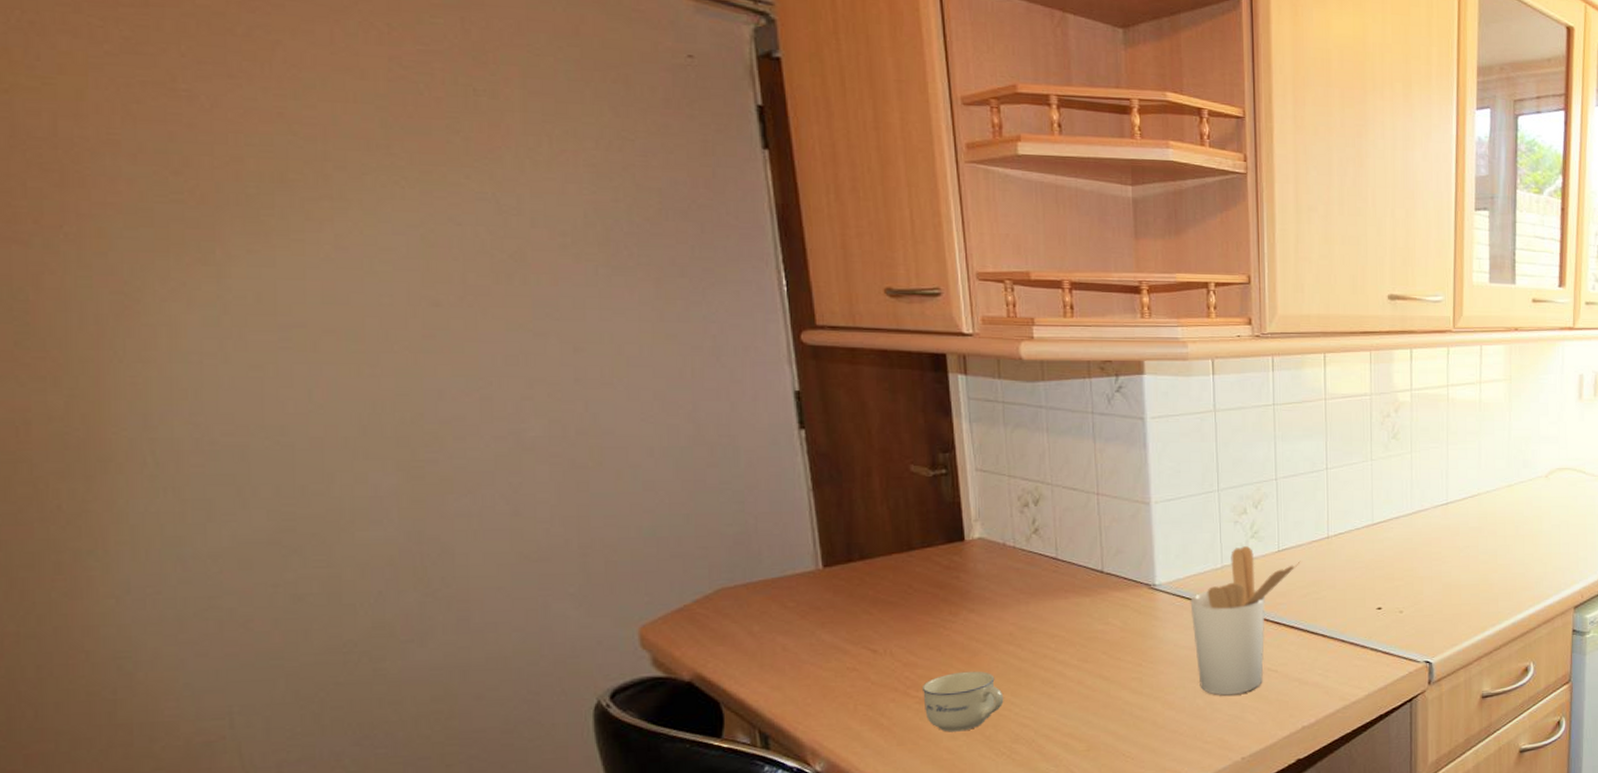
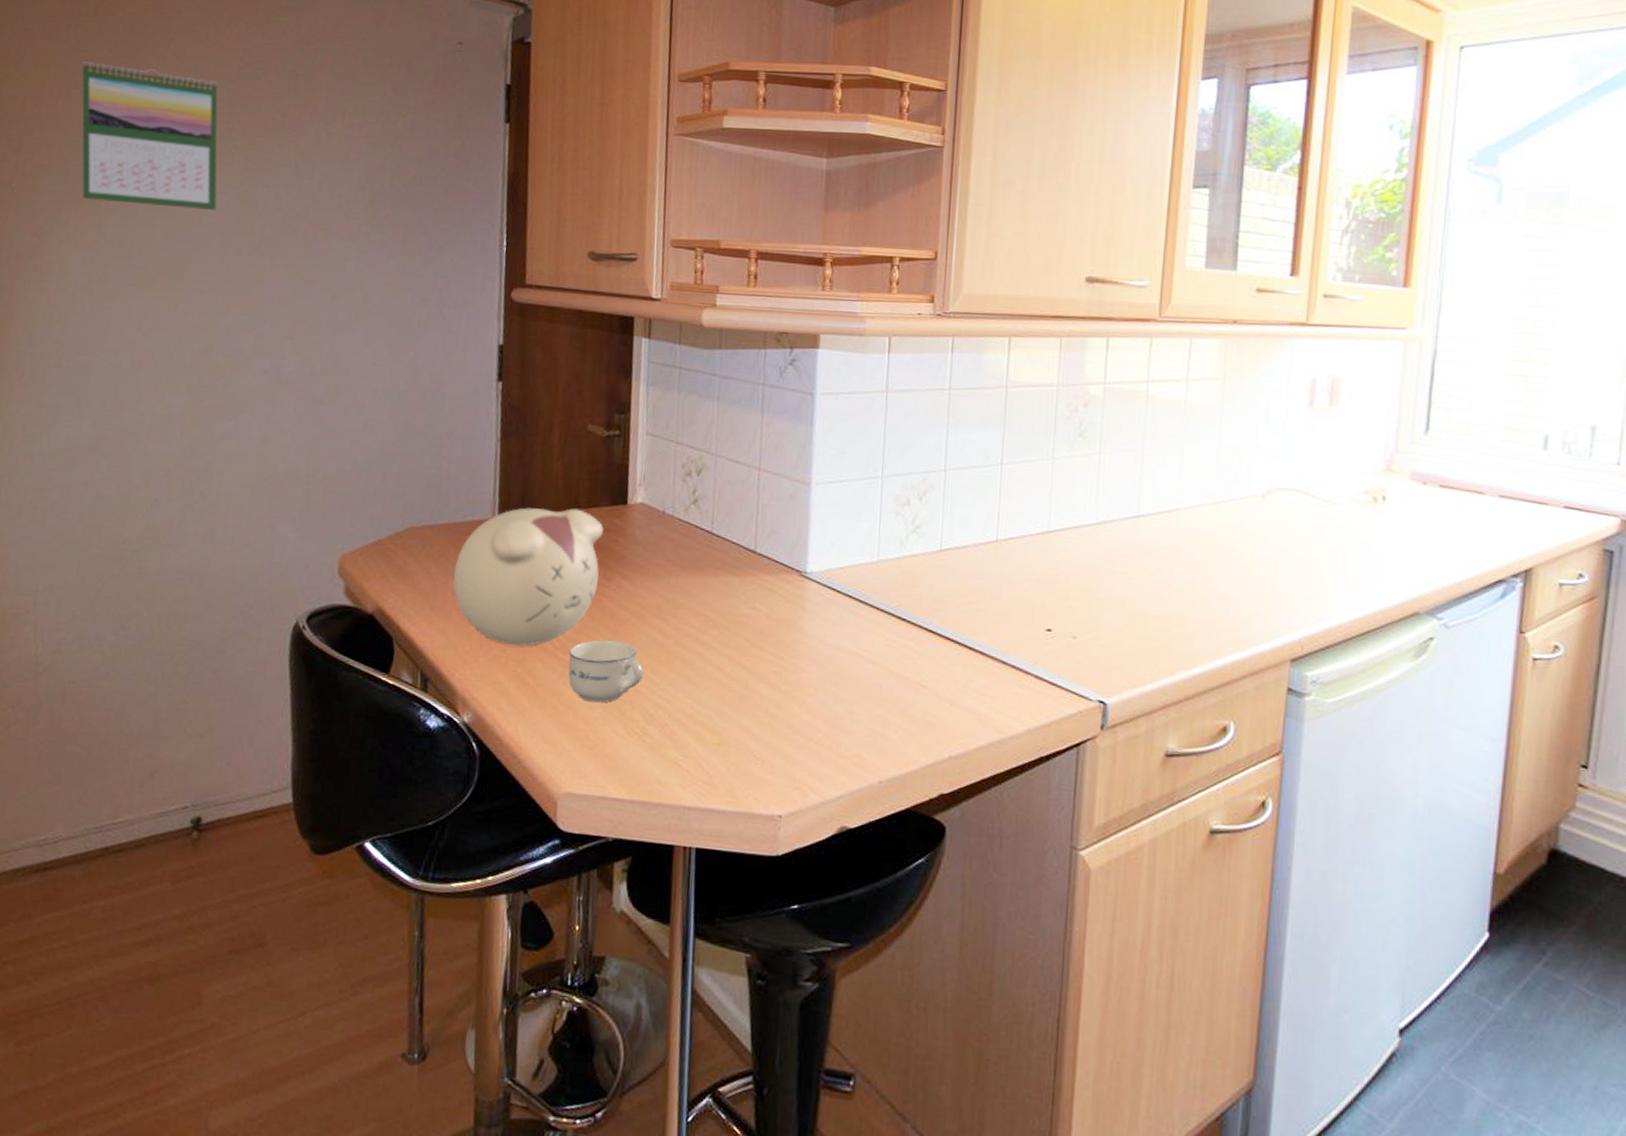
calendar: none [139,67,392,255] -> present [81,61,218,210]
teapot: none [780,550,943,692] -> present [453,507,604,647]
utensil holder: present [1190,546,1302,695] -> none [840,541,965,708]

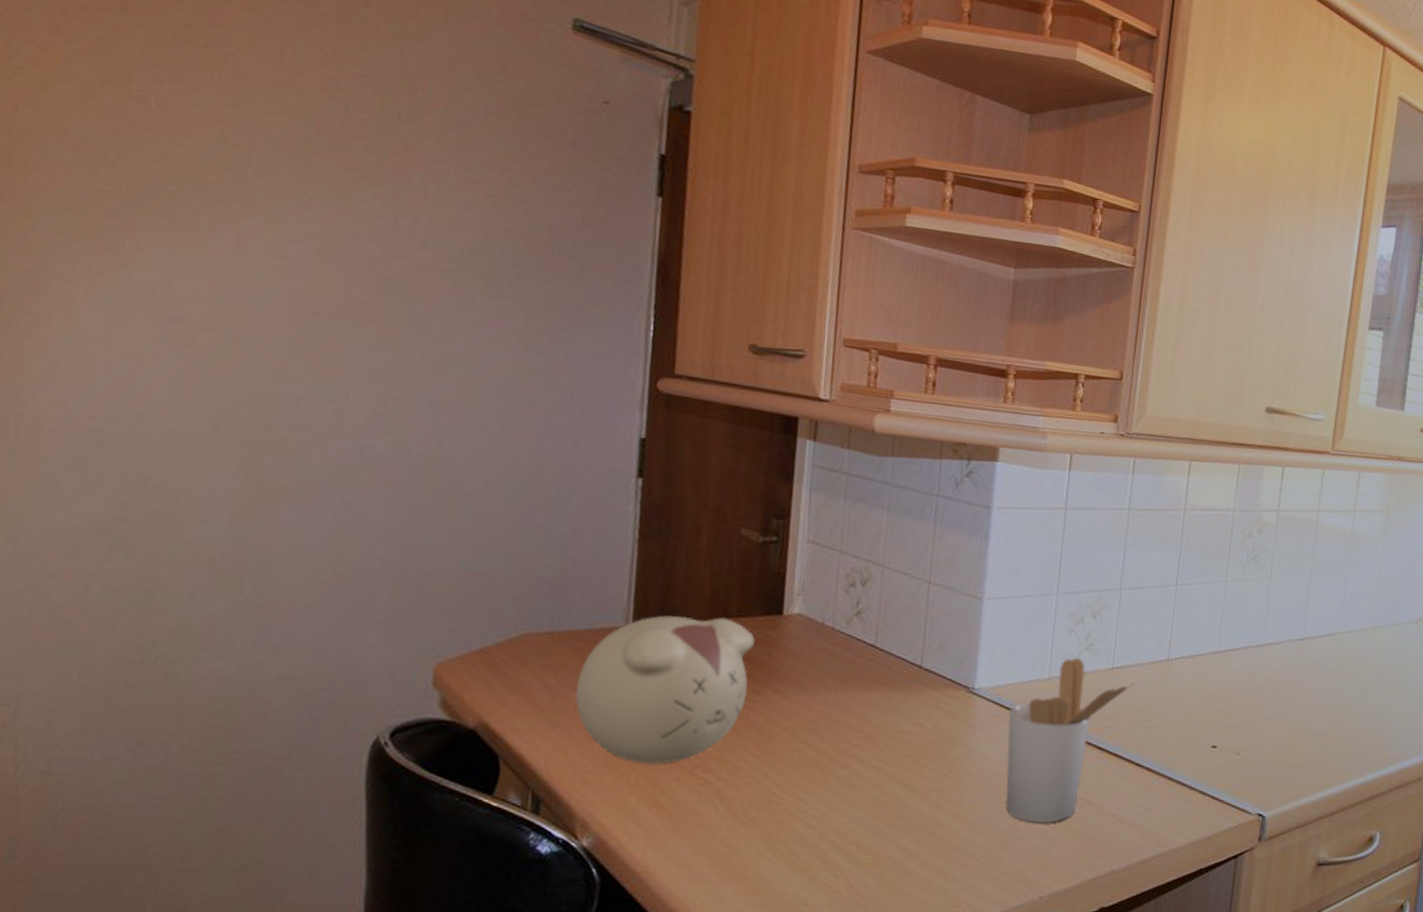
calendar: present [81,61,218,210] -> none [98,66,293,261]
cup: present [568,639,644,703] -> none [708,756,794,824]
utensil holder: none [840,541,965,708] -> present [1005,658,1136,824]

